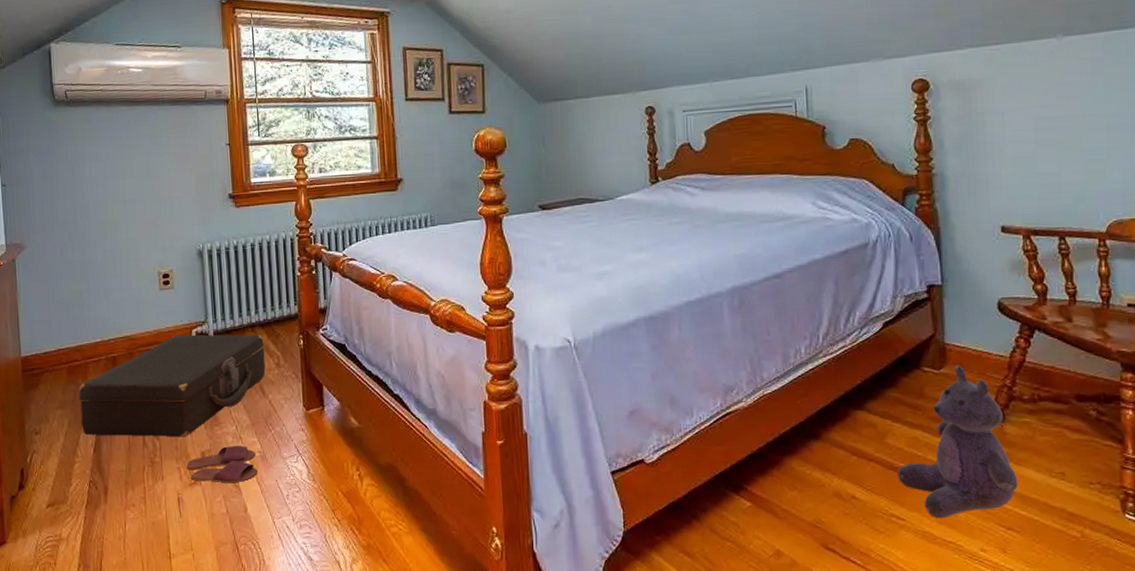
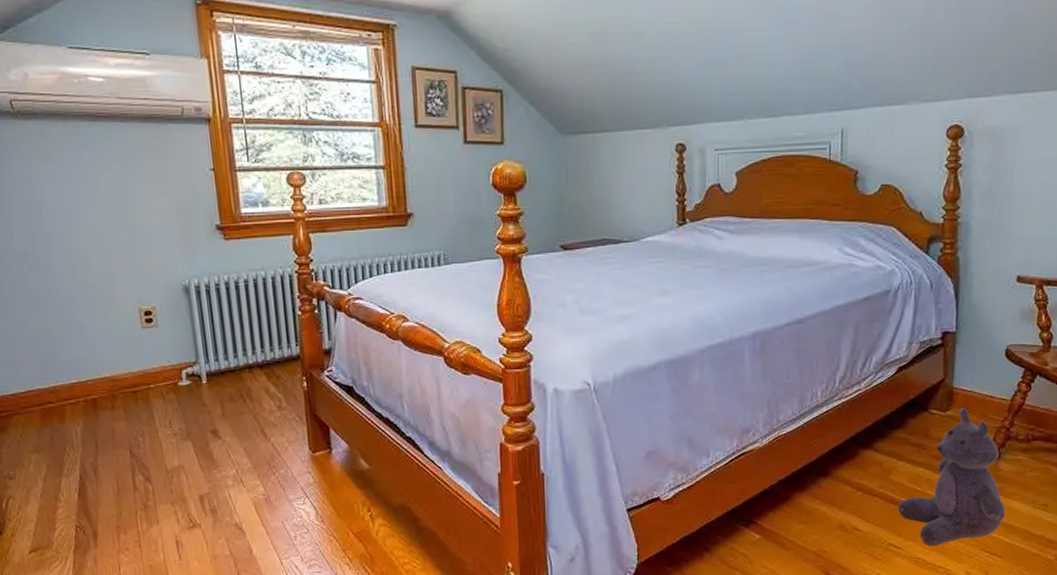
suitcase: present [78,334,266,437] -> none [55,375,267,481]
slippers: present [187,445,258,483] -> none [184,488,262,526]

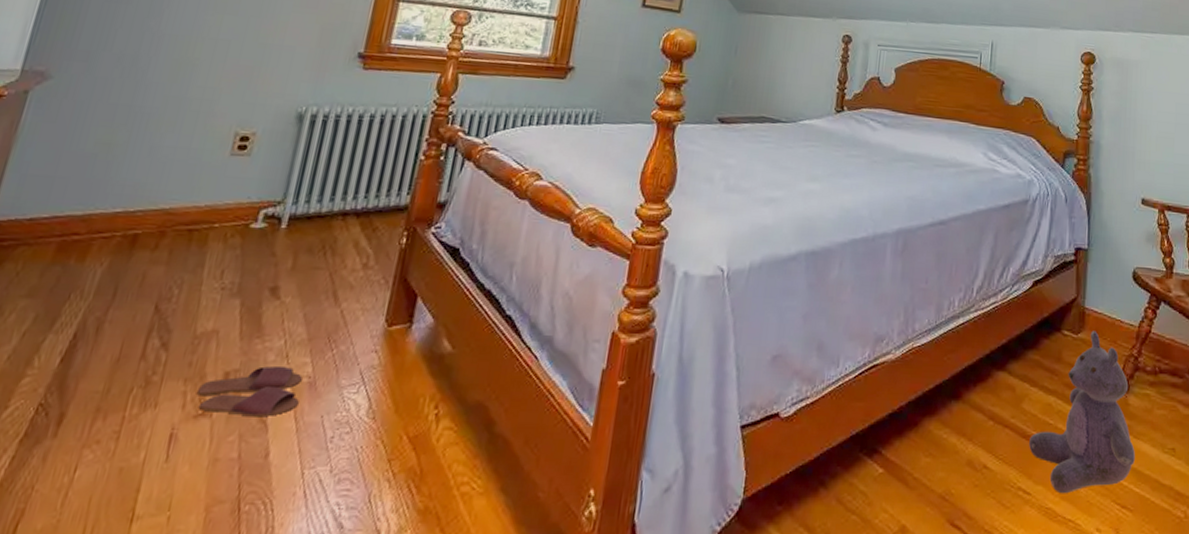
slippers: none [184,488,262,526] -> present [197,365,303,417]

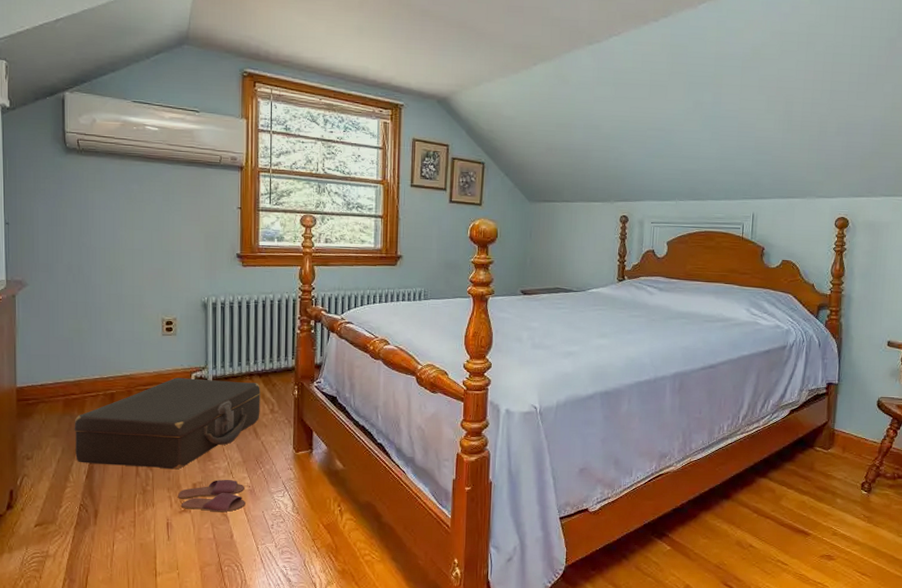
suitcase: none [52,215,355,350] -> present [74,378,260,470]
stuffed animal: present [1029,330,1135,494] -> none [786,447,875,565]

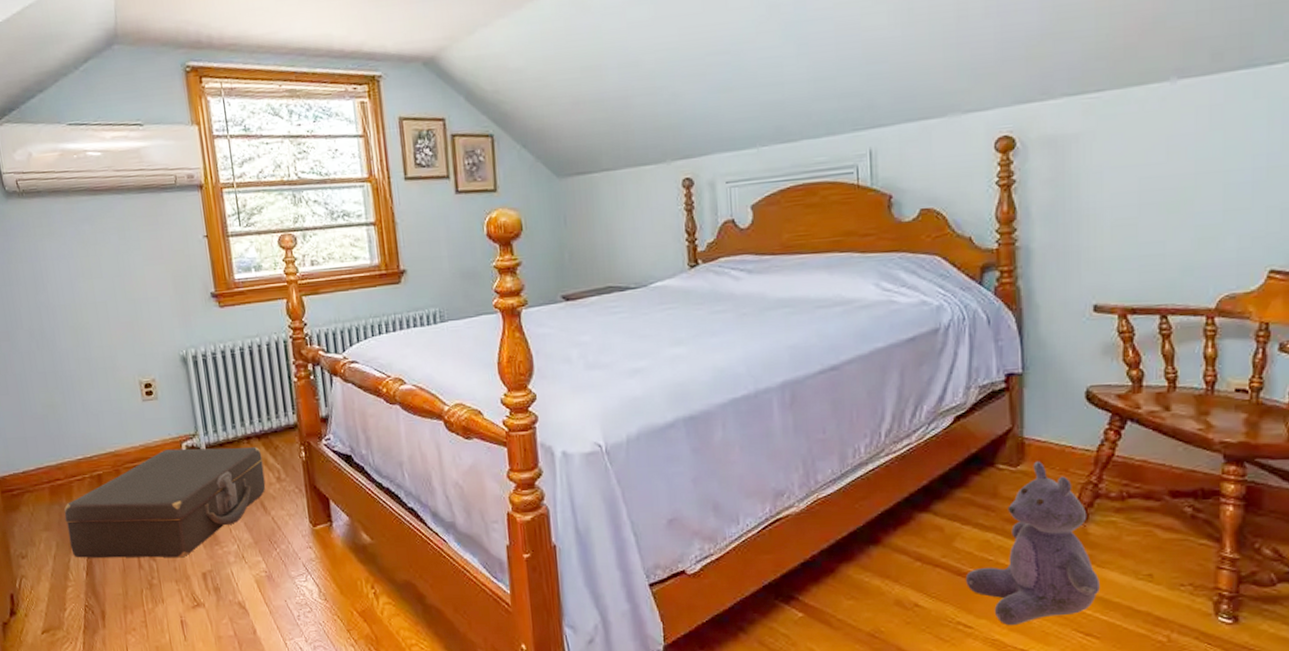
slippers: present [178,479,245,512] -> none [188,564,265,605]
stuffed animal: none [786,447,875,565] -> present [966,461,1100,626]

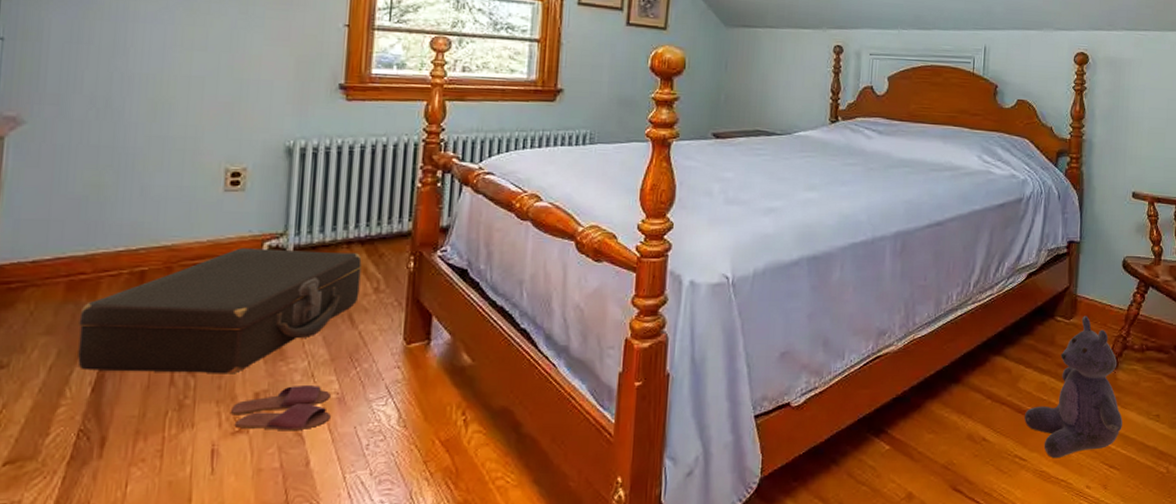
slippers: none [188,564,265,605] -> present [231,384,331,431]

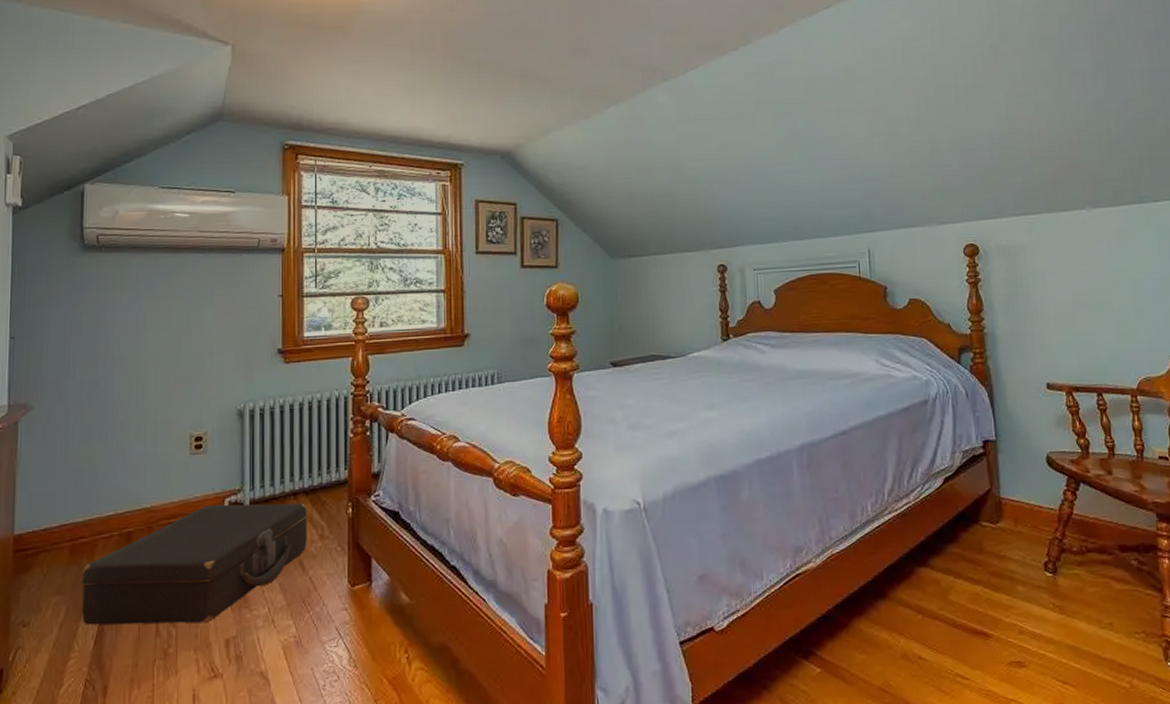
slippers: present [231,384,331,431] -> none [207,629,290,675]
stuffed animal: present [1024,316,1123,459] -> none [961,518,1072,676]

